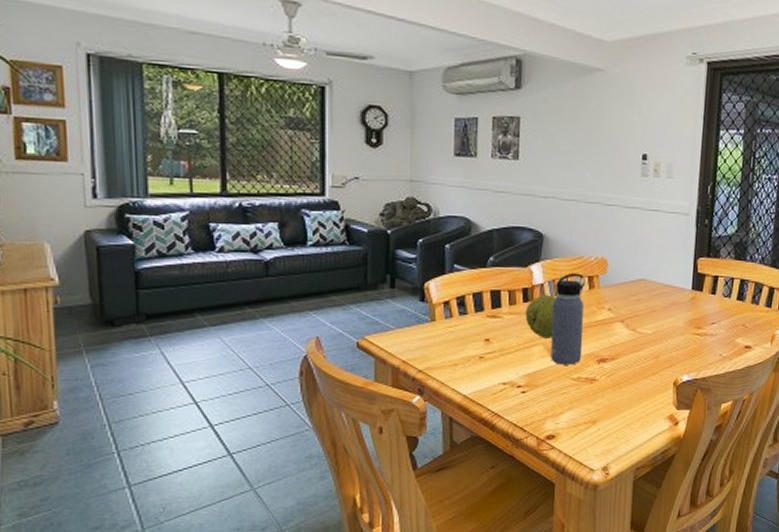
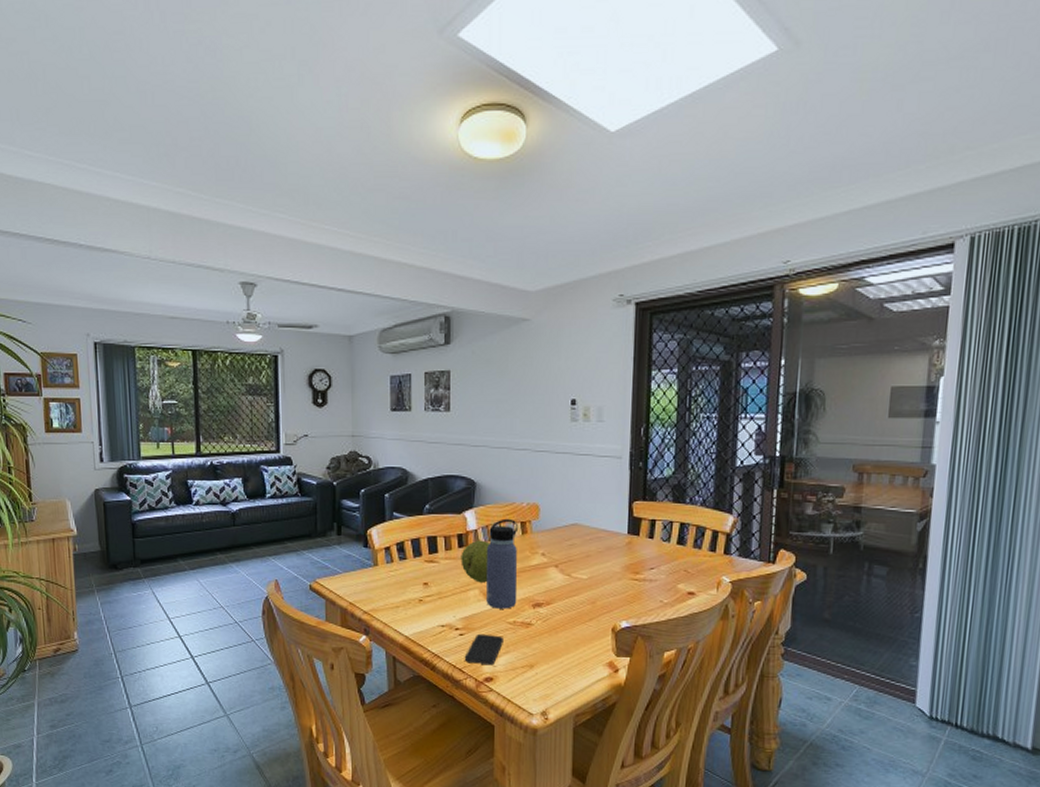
smartphone: none [525,390,567,423] -> present [464,633,503,666]

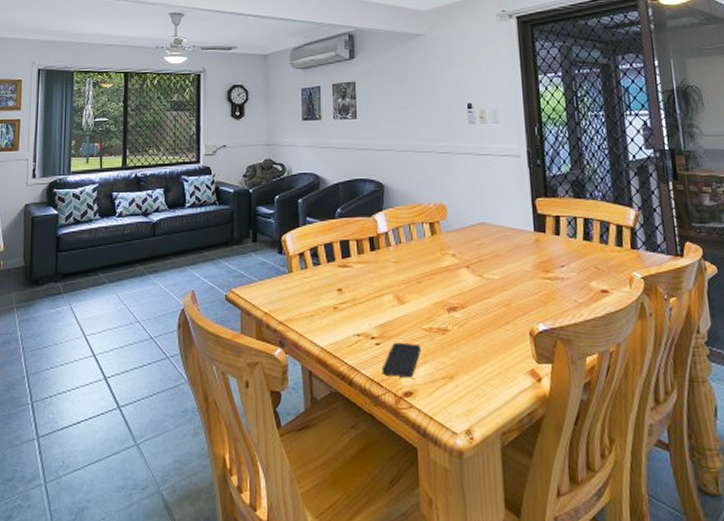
fruit: present [461,540,490,583] -> none [373,242,401,287]
water bottle: present [486,518,519,609] -> none [397,220,432,314]

